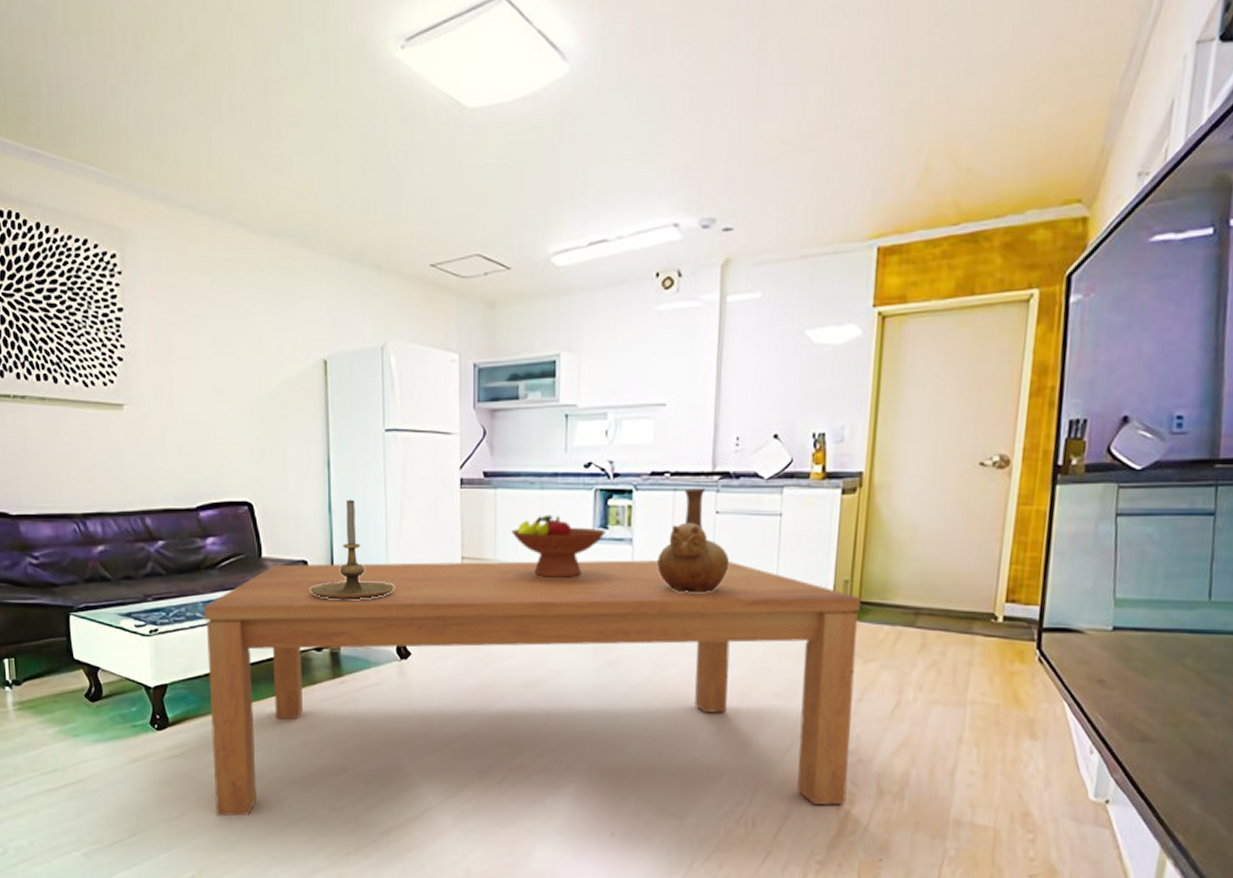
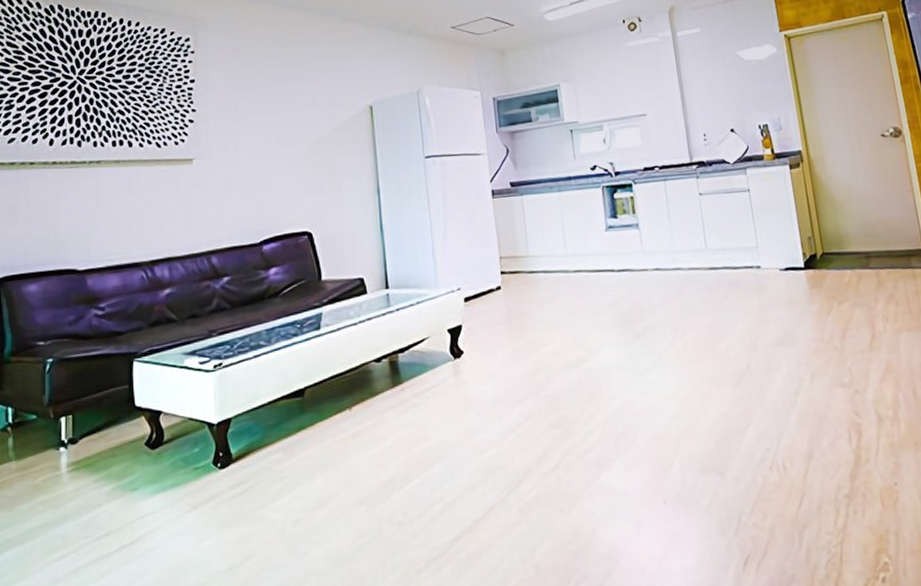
dining table: present [204,560,862,816] -> none [267,233,855,554]
candle holder: present [310,499,395,599] -> none [367,218,444,311]
fruit bowl: present [511,514,607,578] -> none [539,212,617,267]
vase: present [657,487,730,594] -> none [661,175,719,264]

